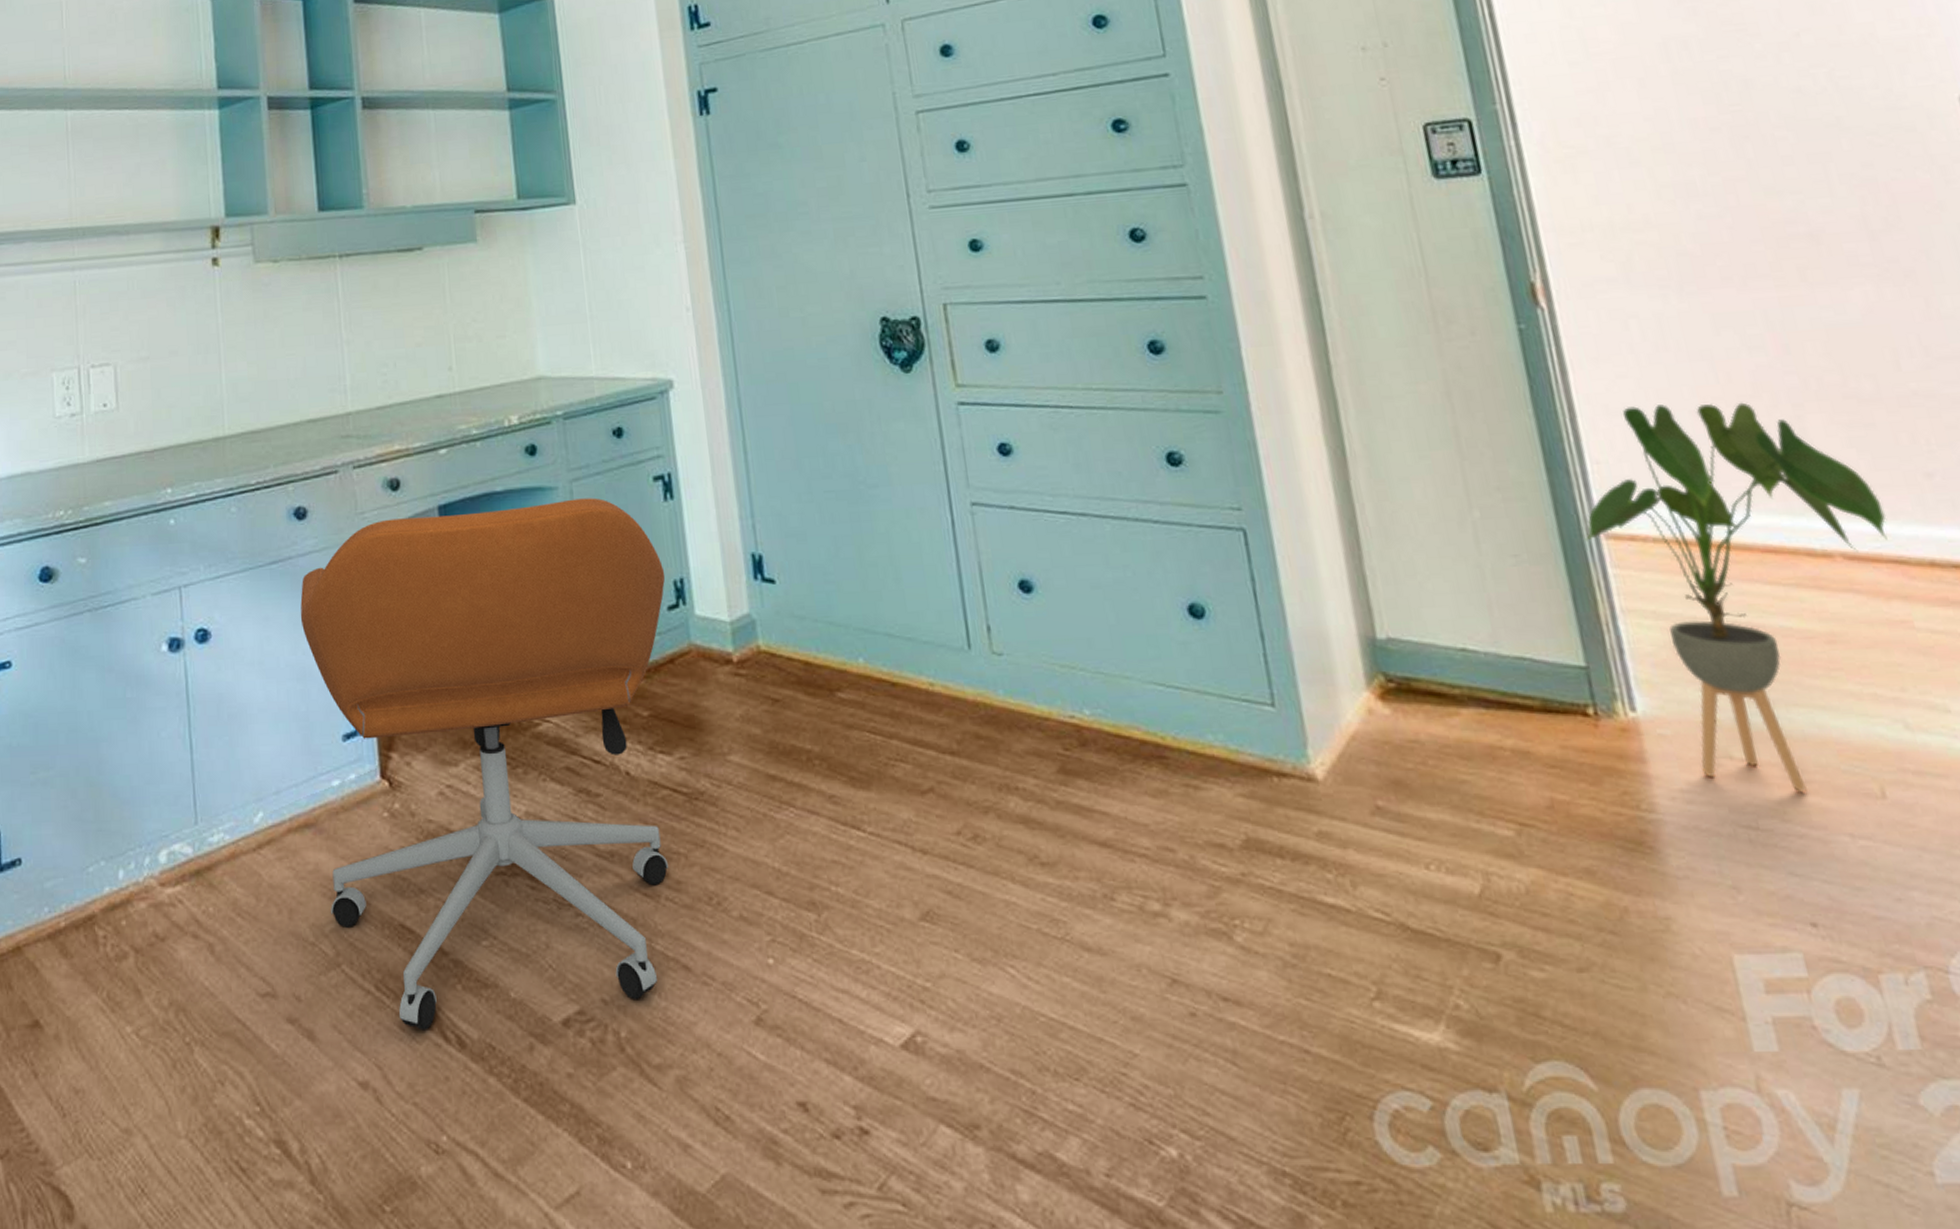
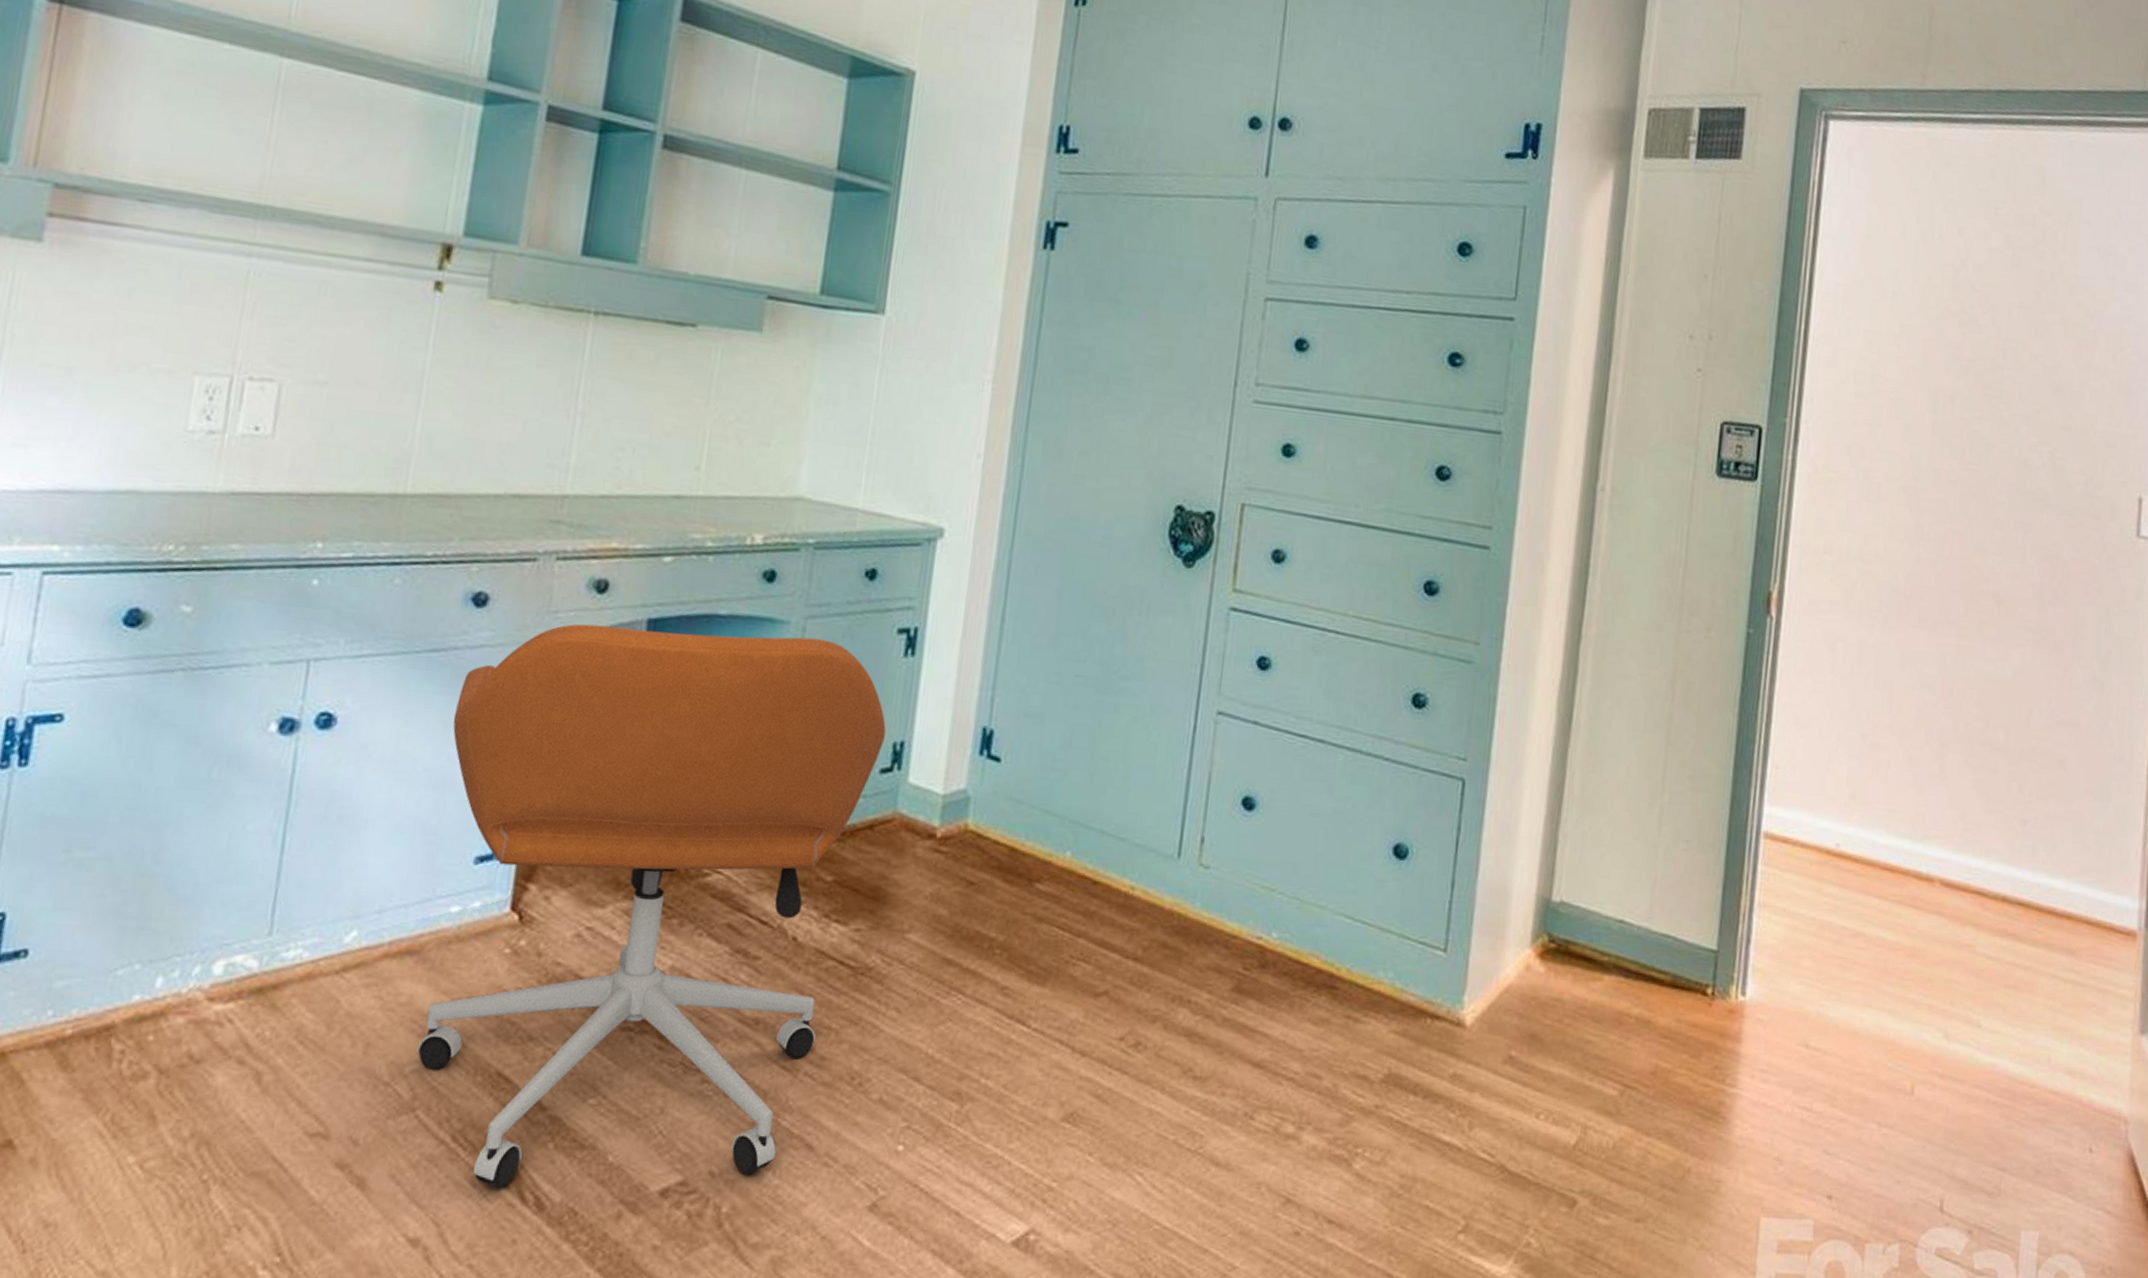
house plant: present [1584,402,1888,793] -> none [1747,721,1983,1083]

